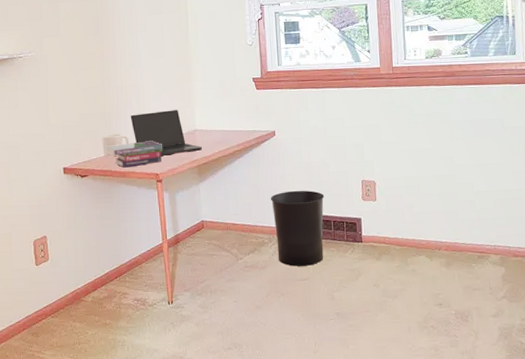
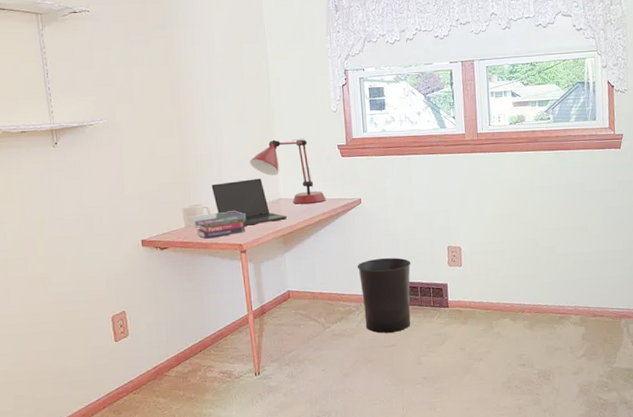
desk lamp: none [167,71,241,136] -> present [250,138,326,204]

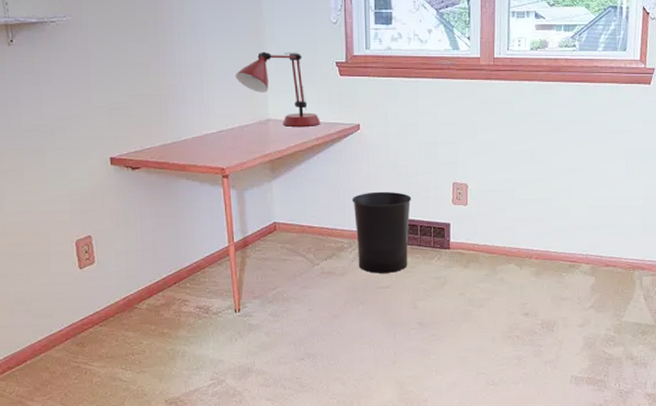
mug: present [181,204,211,229] -> none [156,120,189,147]
books: present [185,211,247,239] -> none [160,130,230,160]
laptop: present [211,178,287,226] -> none [191,95,276,148]

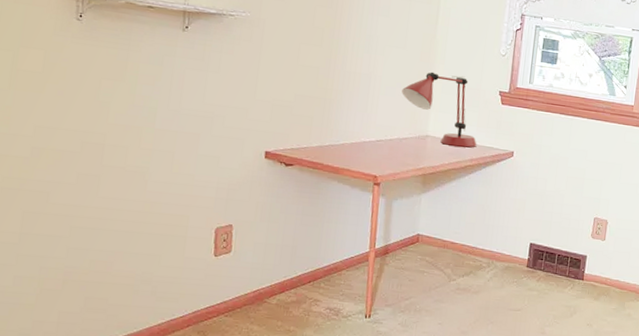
waste bin: present [351,191,412,273] -> none [493,217,554,297]

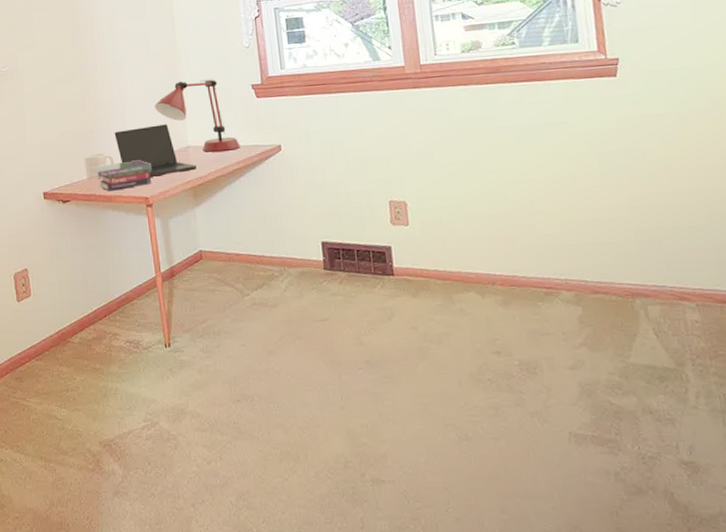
mug: none [316,122,349,150] -> present [83,153,114,180]
books: none [318,136,388,165] -> present [87,160,153,191]
laptop: none [354,106,431,159] -> present [114,124,197,177]

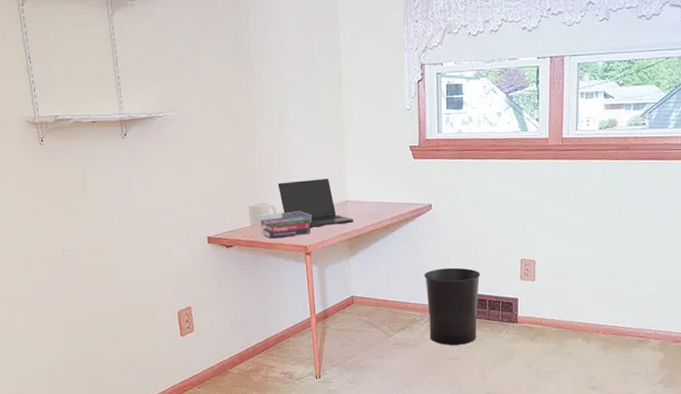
desk lamp: present [155,78,241,152] -> none [318,137,395,207]
waste bin: none [278,213,347,304] -> present [423,267,481,345]

